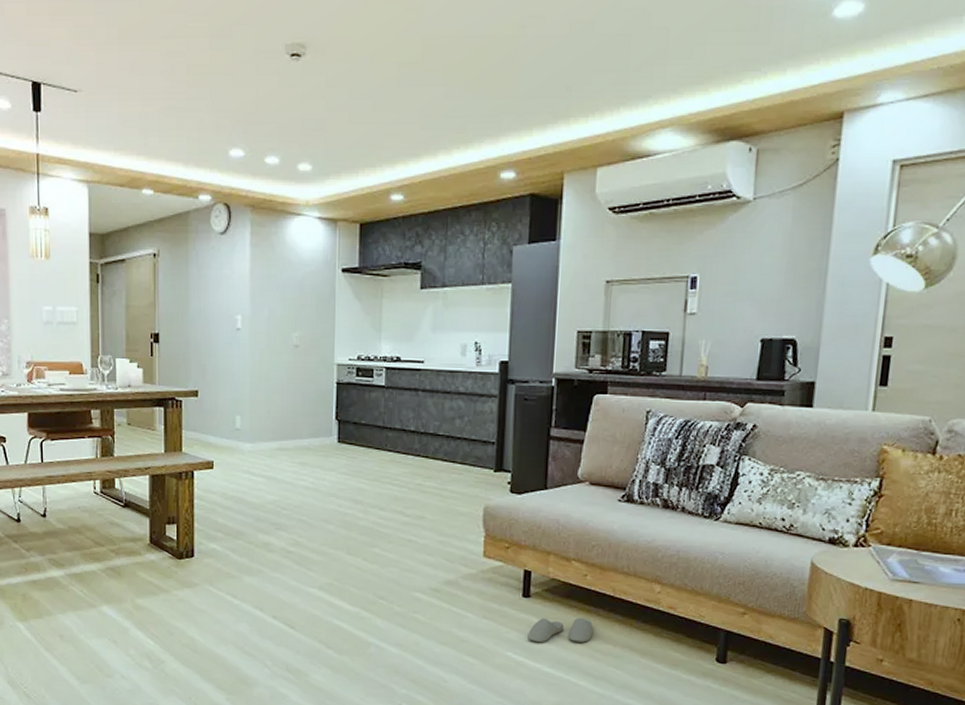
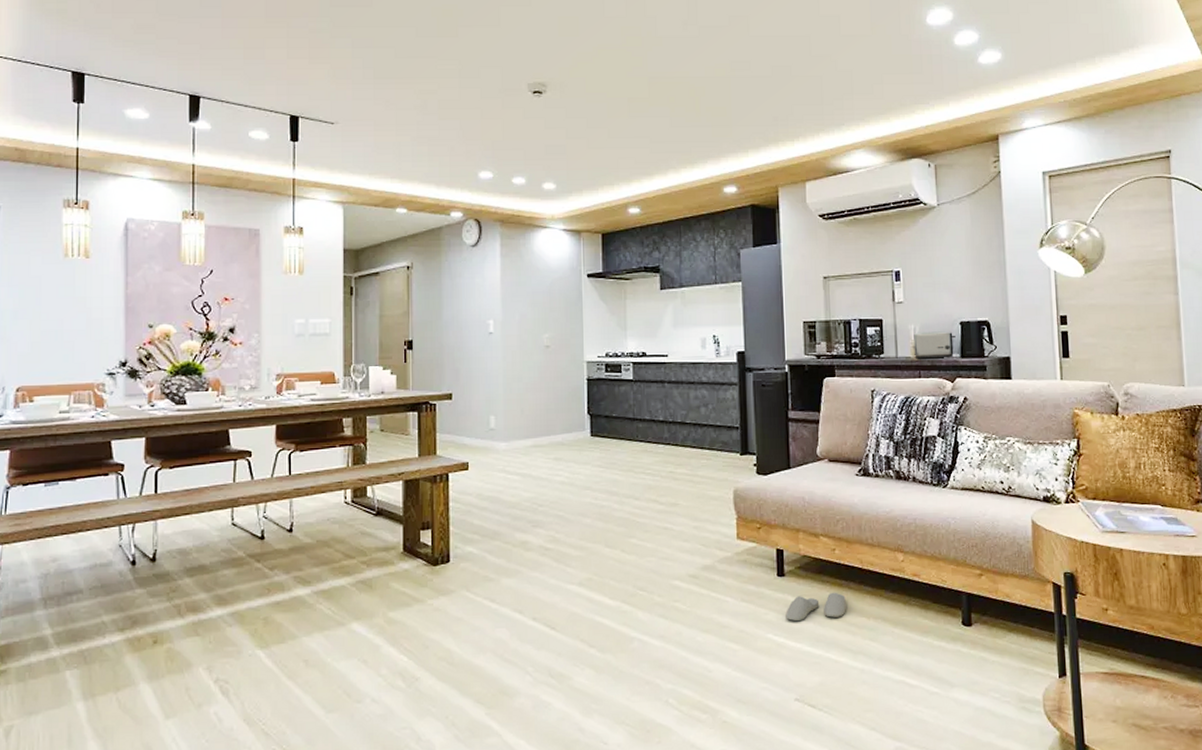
toaster: none [701,348,753,380] -> present [913,331,956,359]

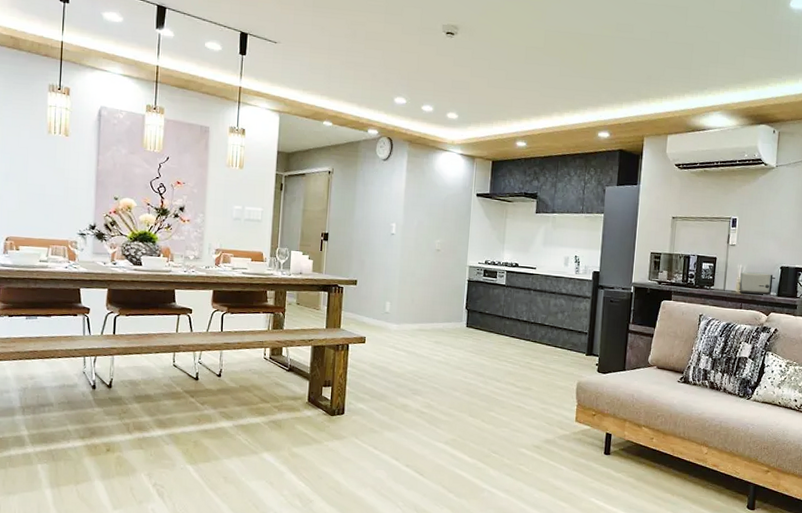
slippers: present [786,592,847,622] -> none [607,471,658,492]

